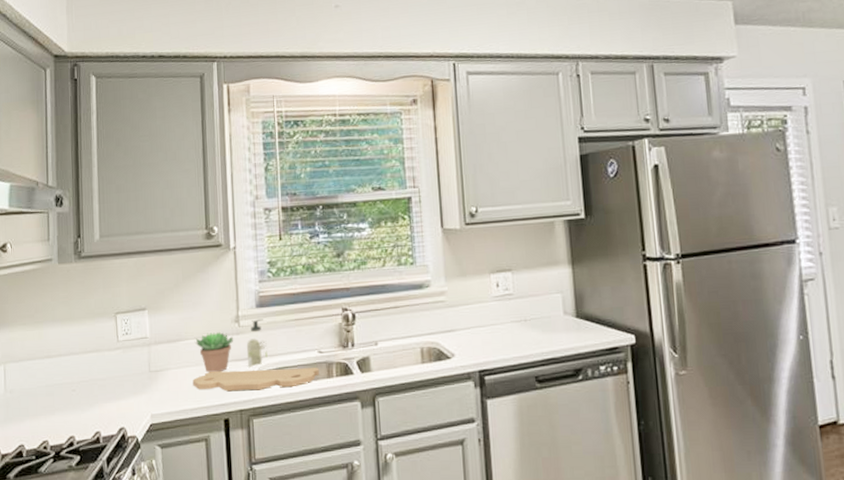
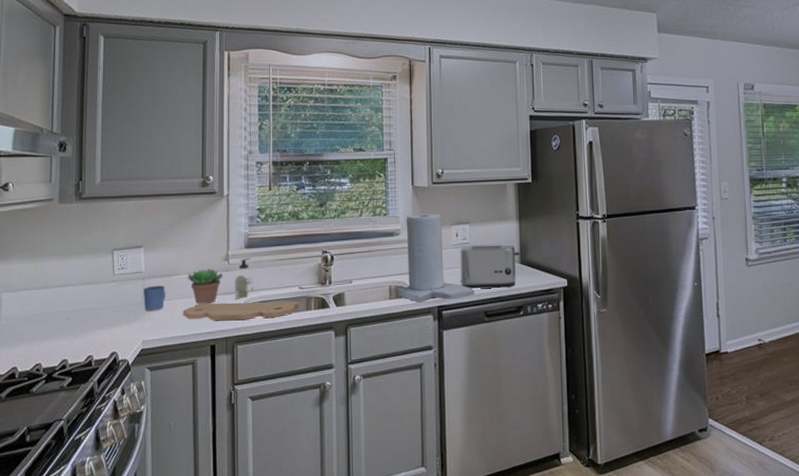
mug: none [150,352,174,382] -> present [143,285,166,312]
paper towel: none [431,260,522,367] -> present [398,213,474,303]
toaster: none [501,294,575,350] -> present [459,244,520,289]

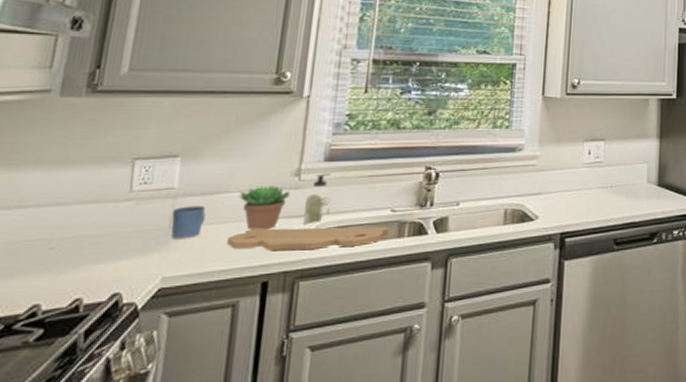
paper towel: present [398,213,474,303] -> none [514,127,604,229]
toaster: present [459,244,520,289] -> none [589,165,658,214]

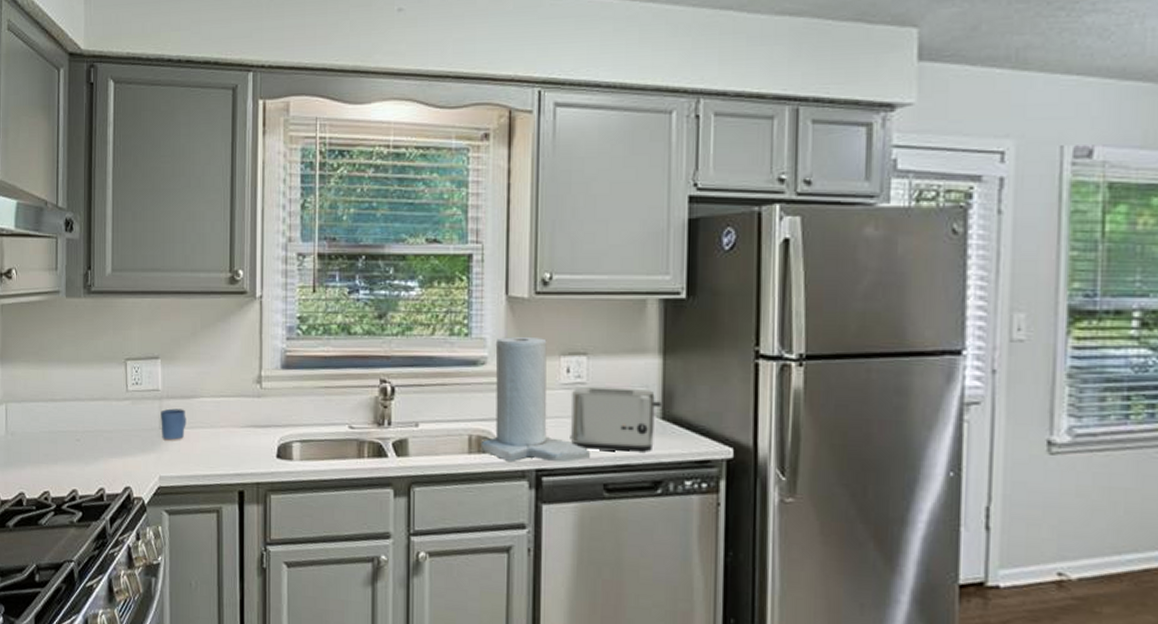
cutting board: present [227,227,389,251] -> none [206,436,349,463]
succulent plant: present [238,186,291,230] -> none [210,392,255,438]
soap dispenser: present [303,173,331,226] -> none [268,382,291,437]
paper towel: none [514,127,604,229] -> present [480,336,590,463]
toaster: none [589,165,658,214] -> present [570,387,661,454]

